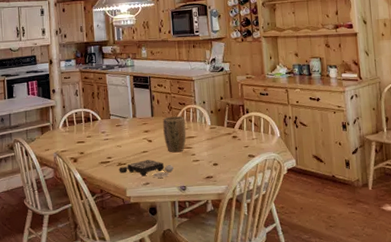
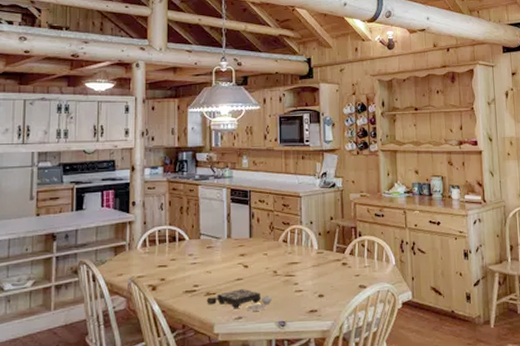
plant pot: present [163,116,186,153] -> none [262,237,289,281]

